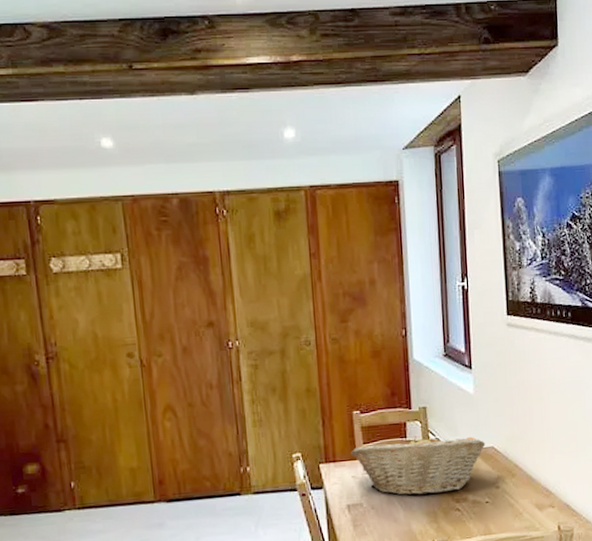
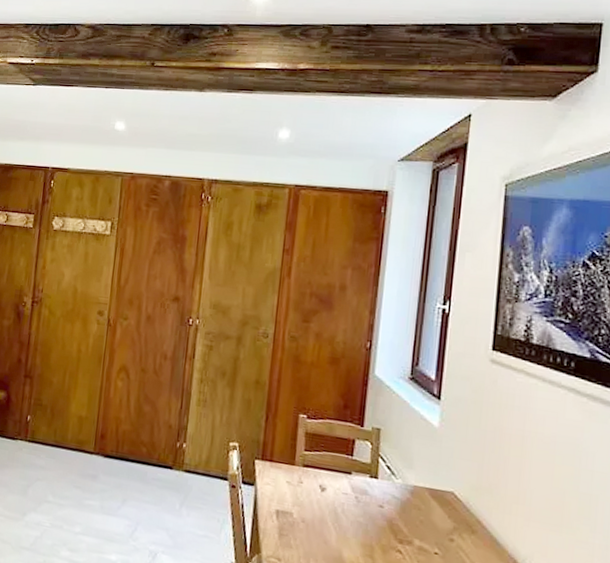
fruit basket: present [350,436,486,496] -> none [288,452,445,530]

